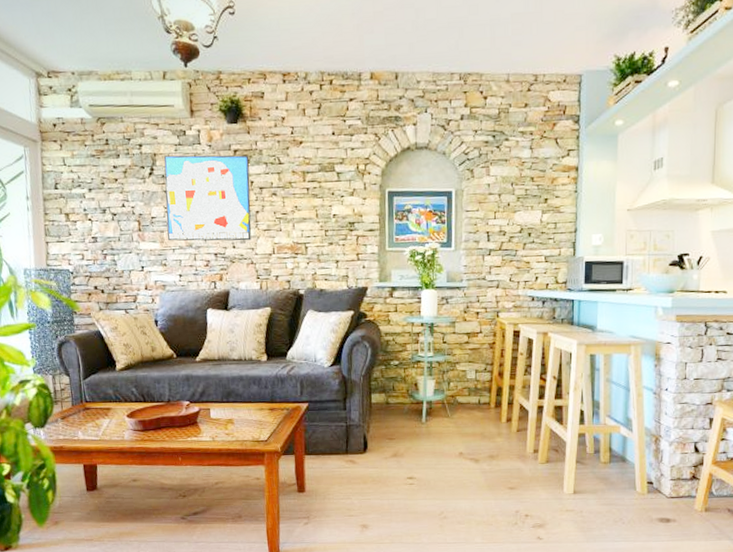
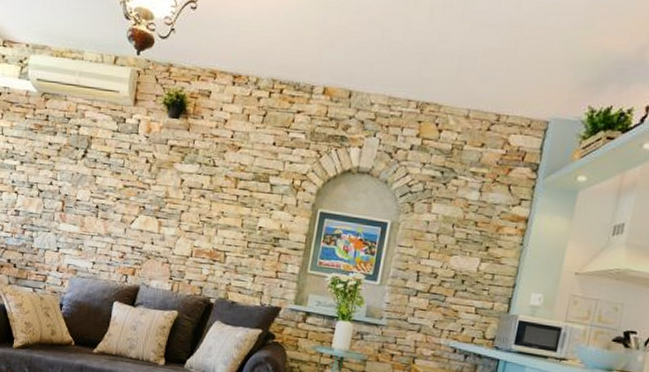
wall art: present [163,155,252,241] -> none [87,140,185,239]

